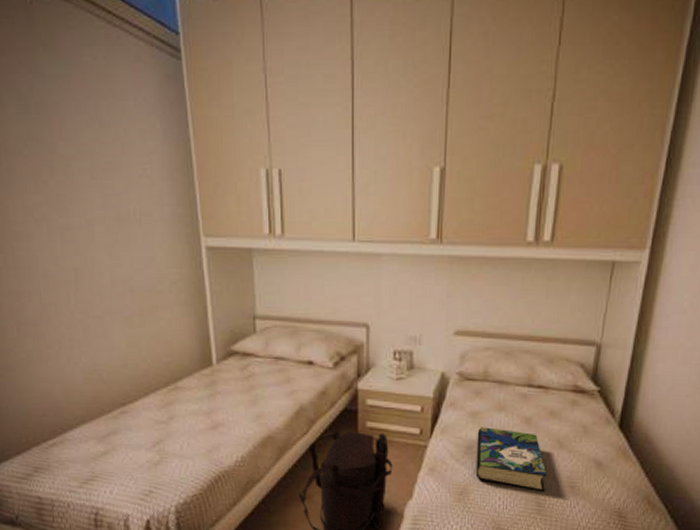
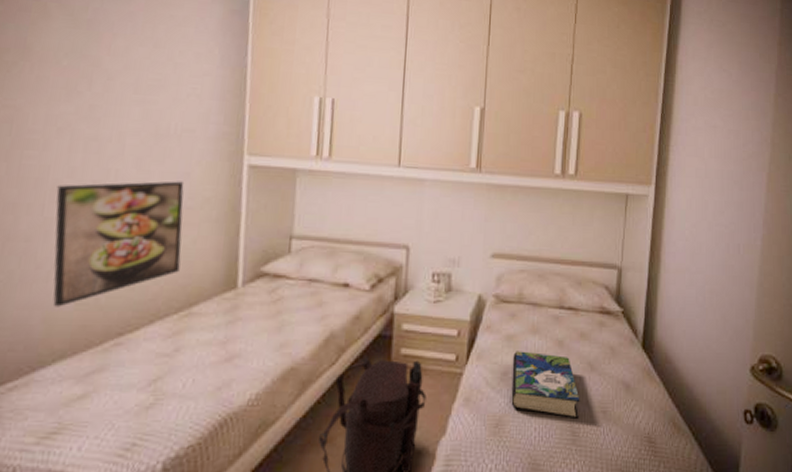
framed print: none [47,265,161,381] -> present [52,181,185,307]

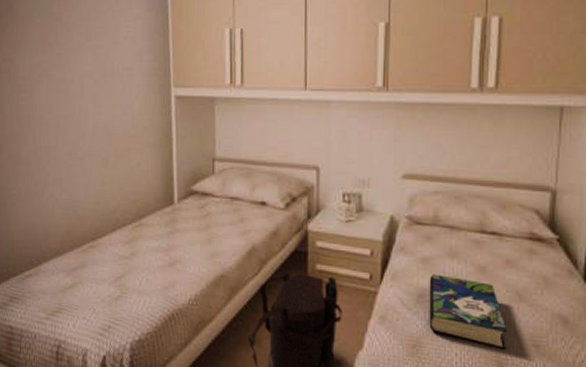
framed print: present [52,181,185,307] -> none [42,113,130,216]

